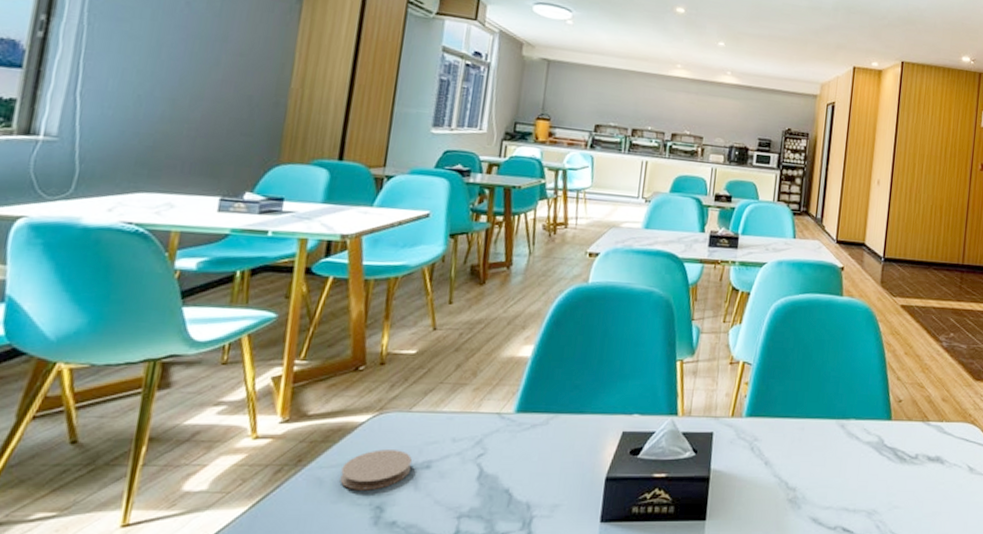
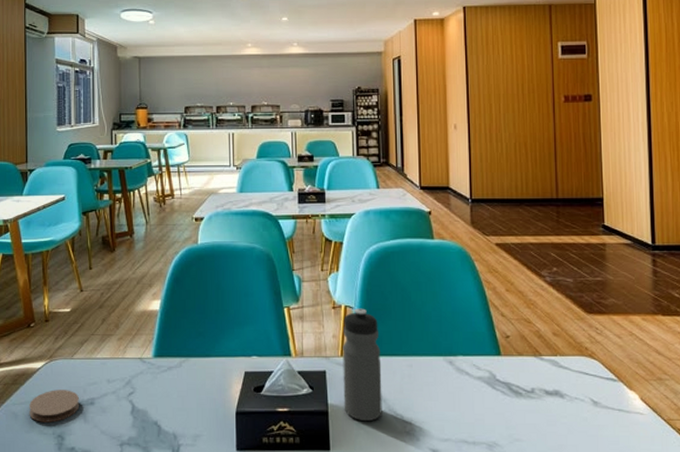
water bottle: none [727,365,776,489] -> present [343,308,382,422]

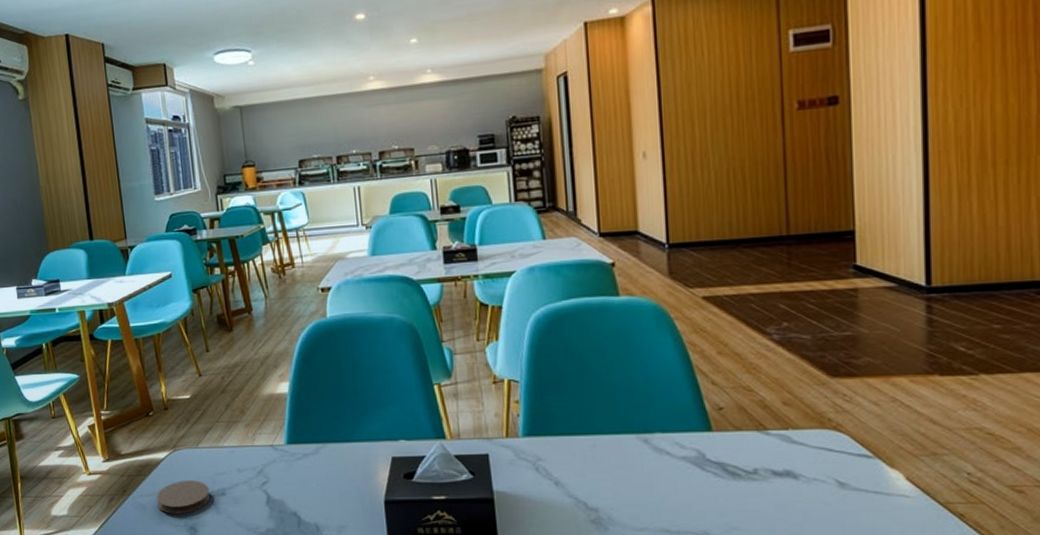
water bottle: present [343,308,382,422] -> none [507,382,561,510]

